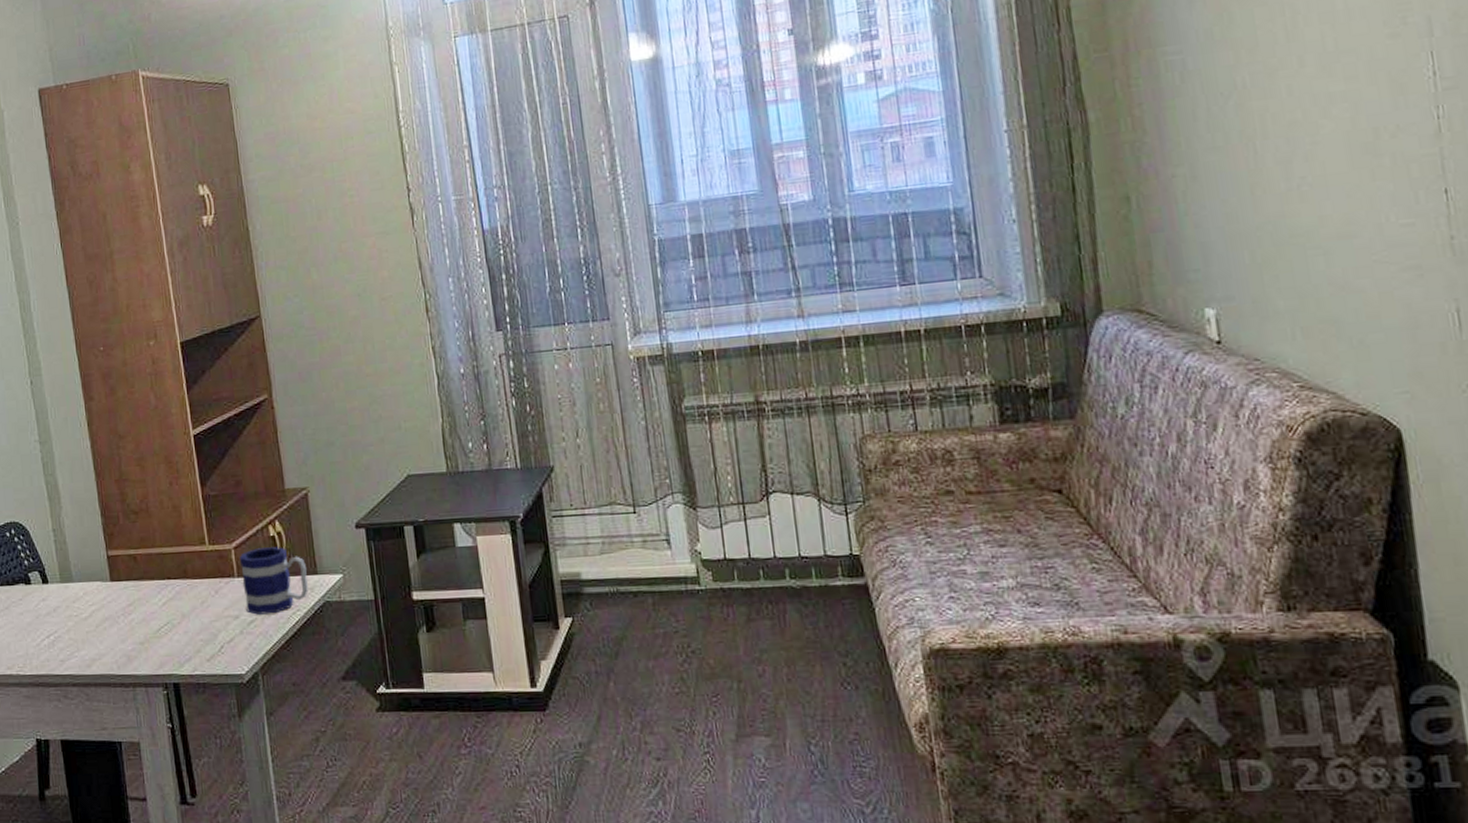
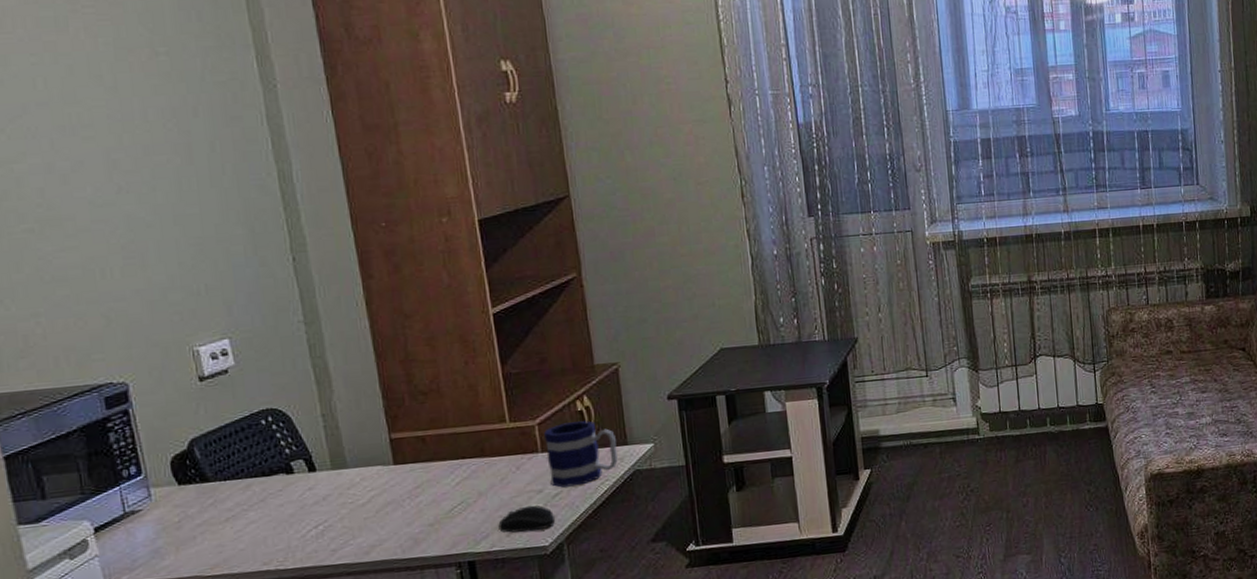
computer mouse: none [199,631,252,659] -> present [498,505,556,533]

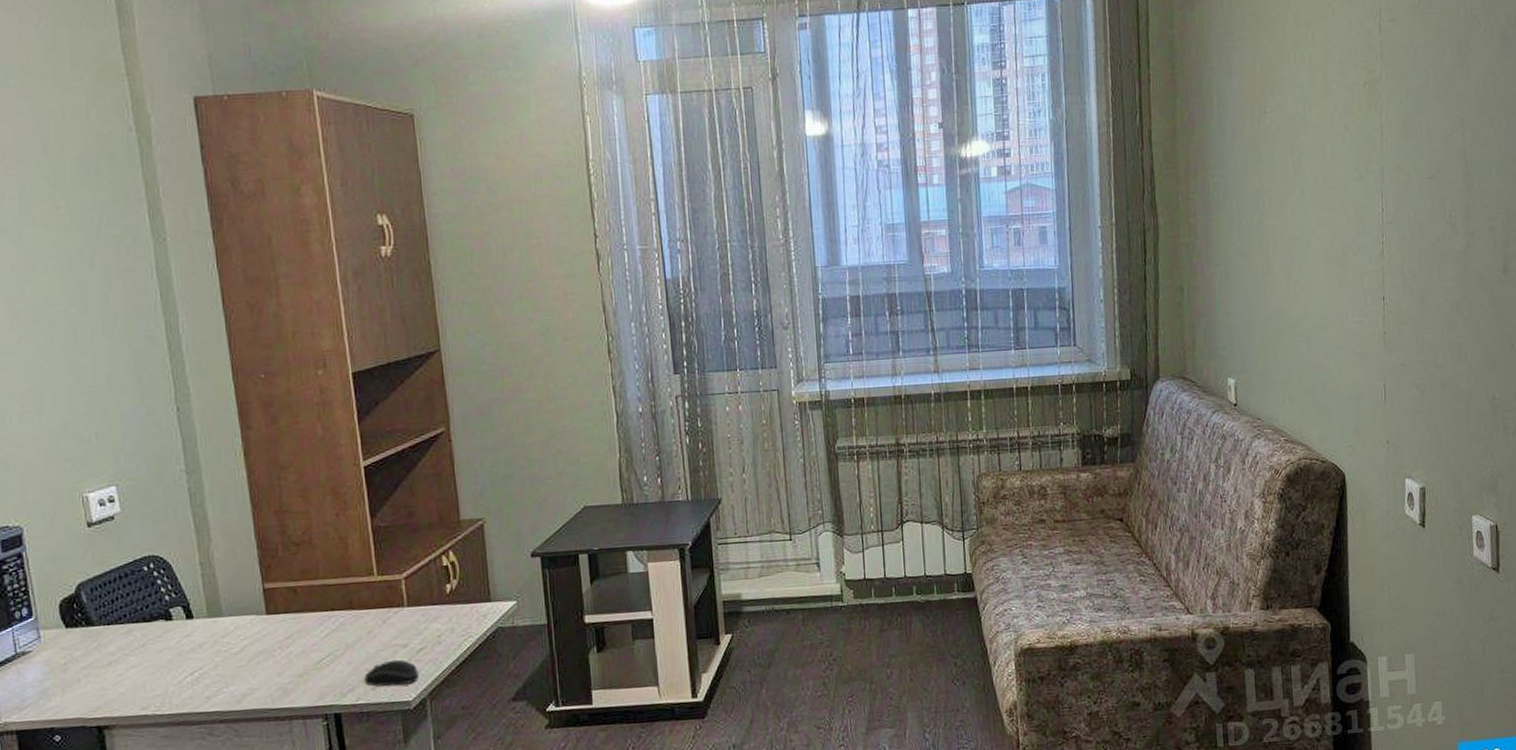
mug: present [543,421,618,488] -> none [409,576,481,643]

